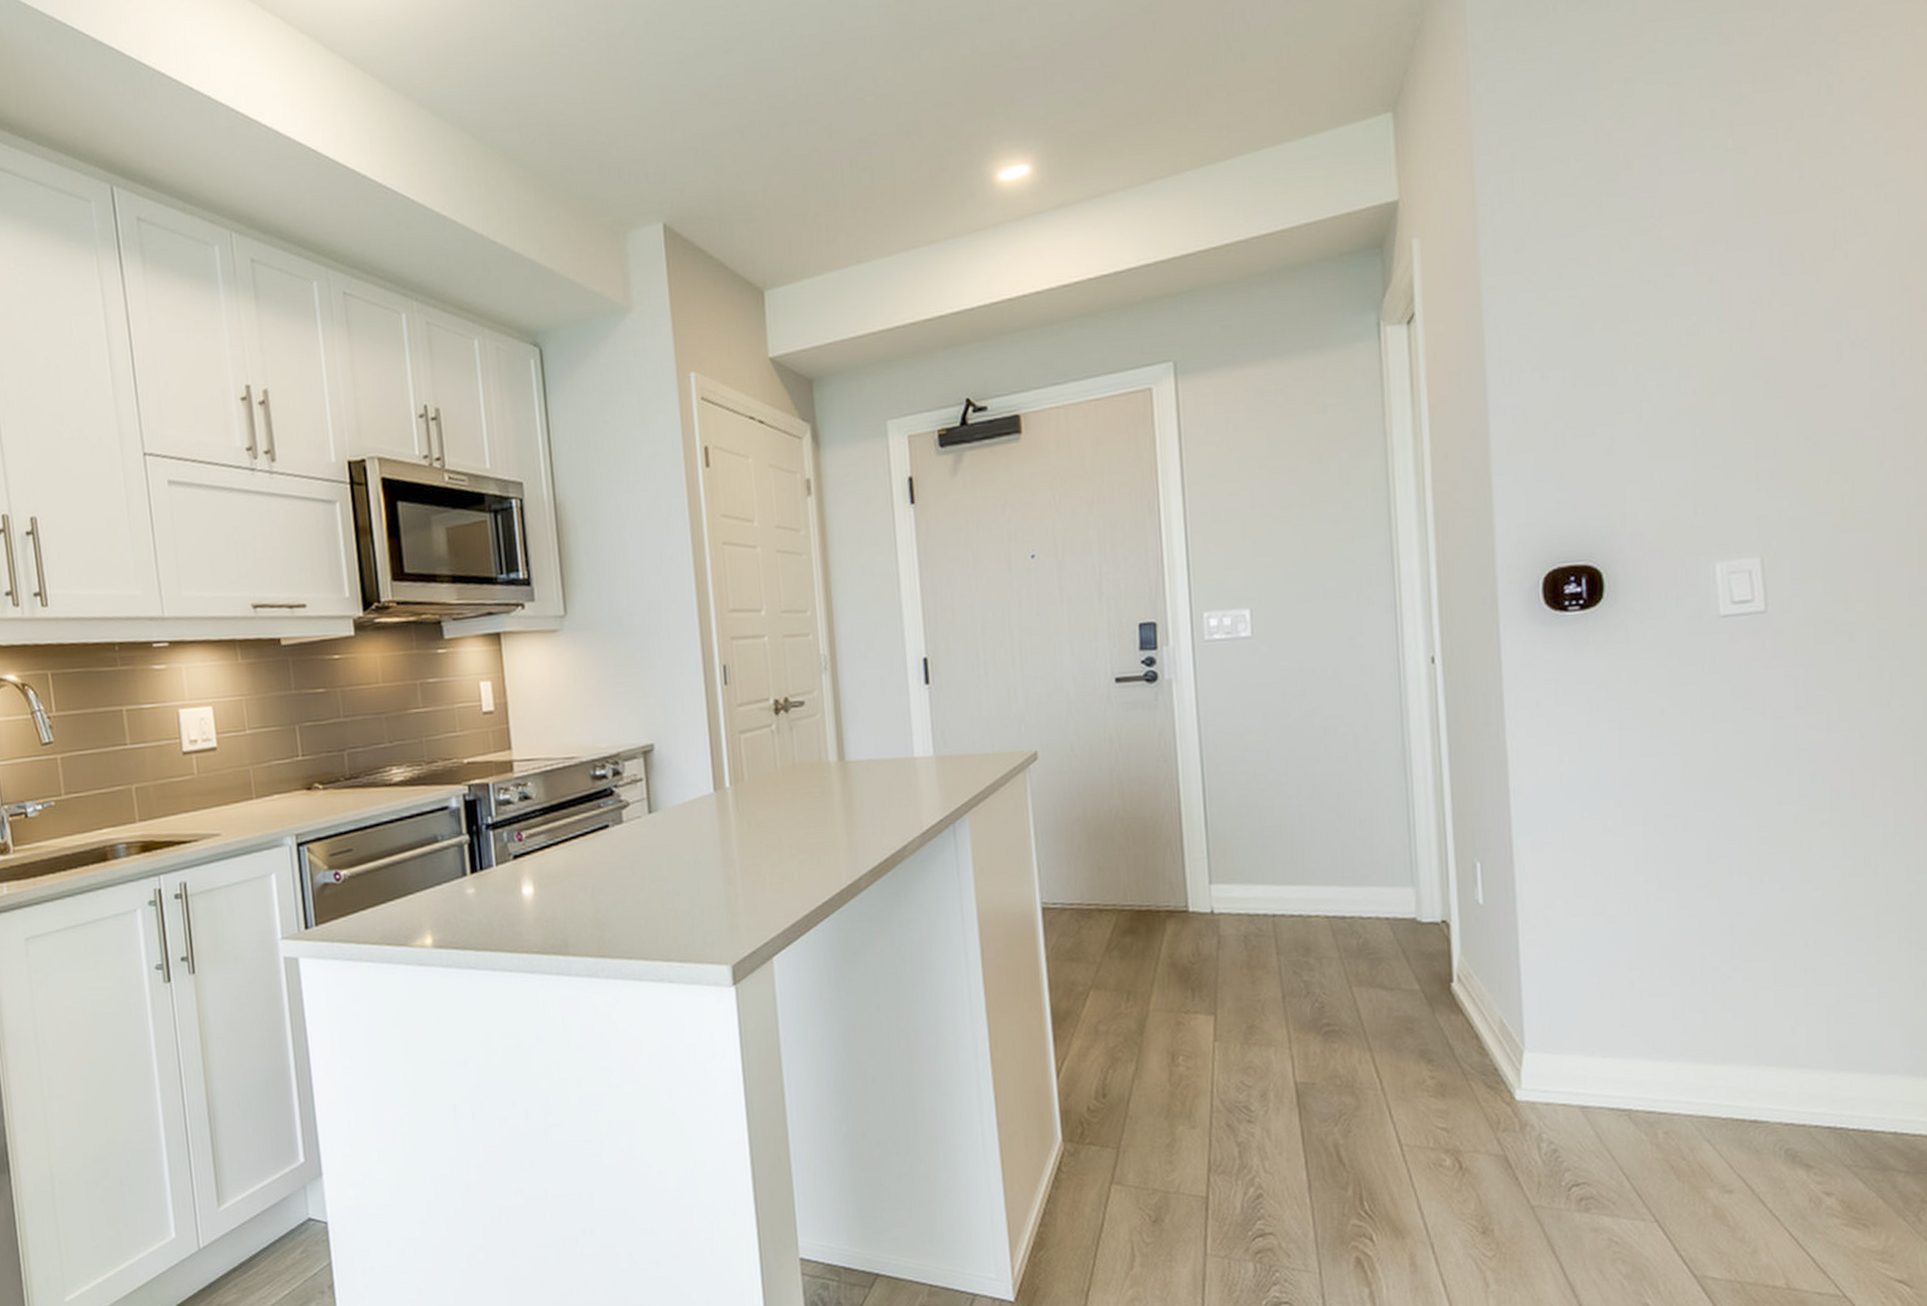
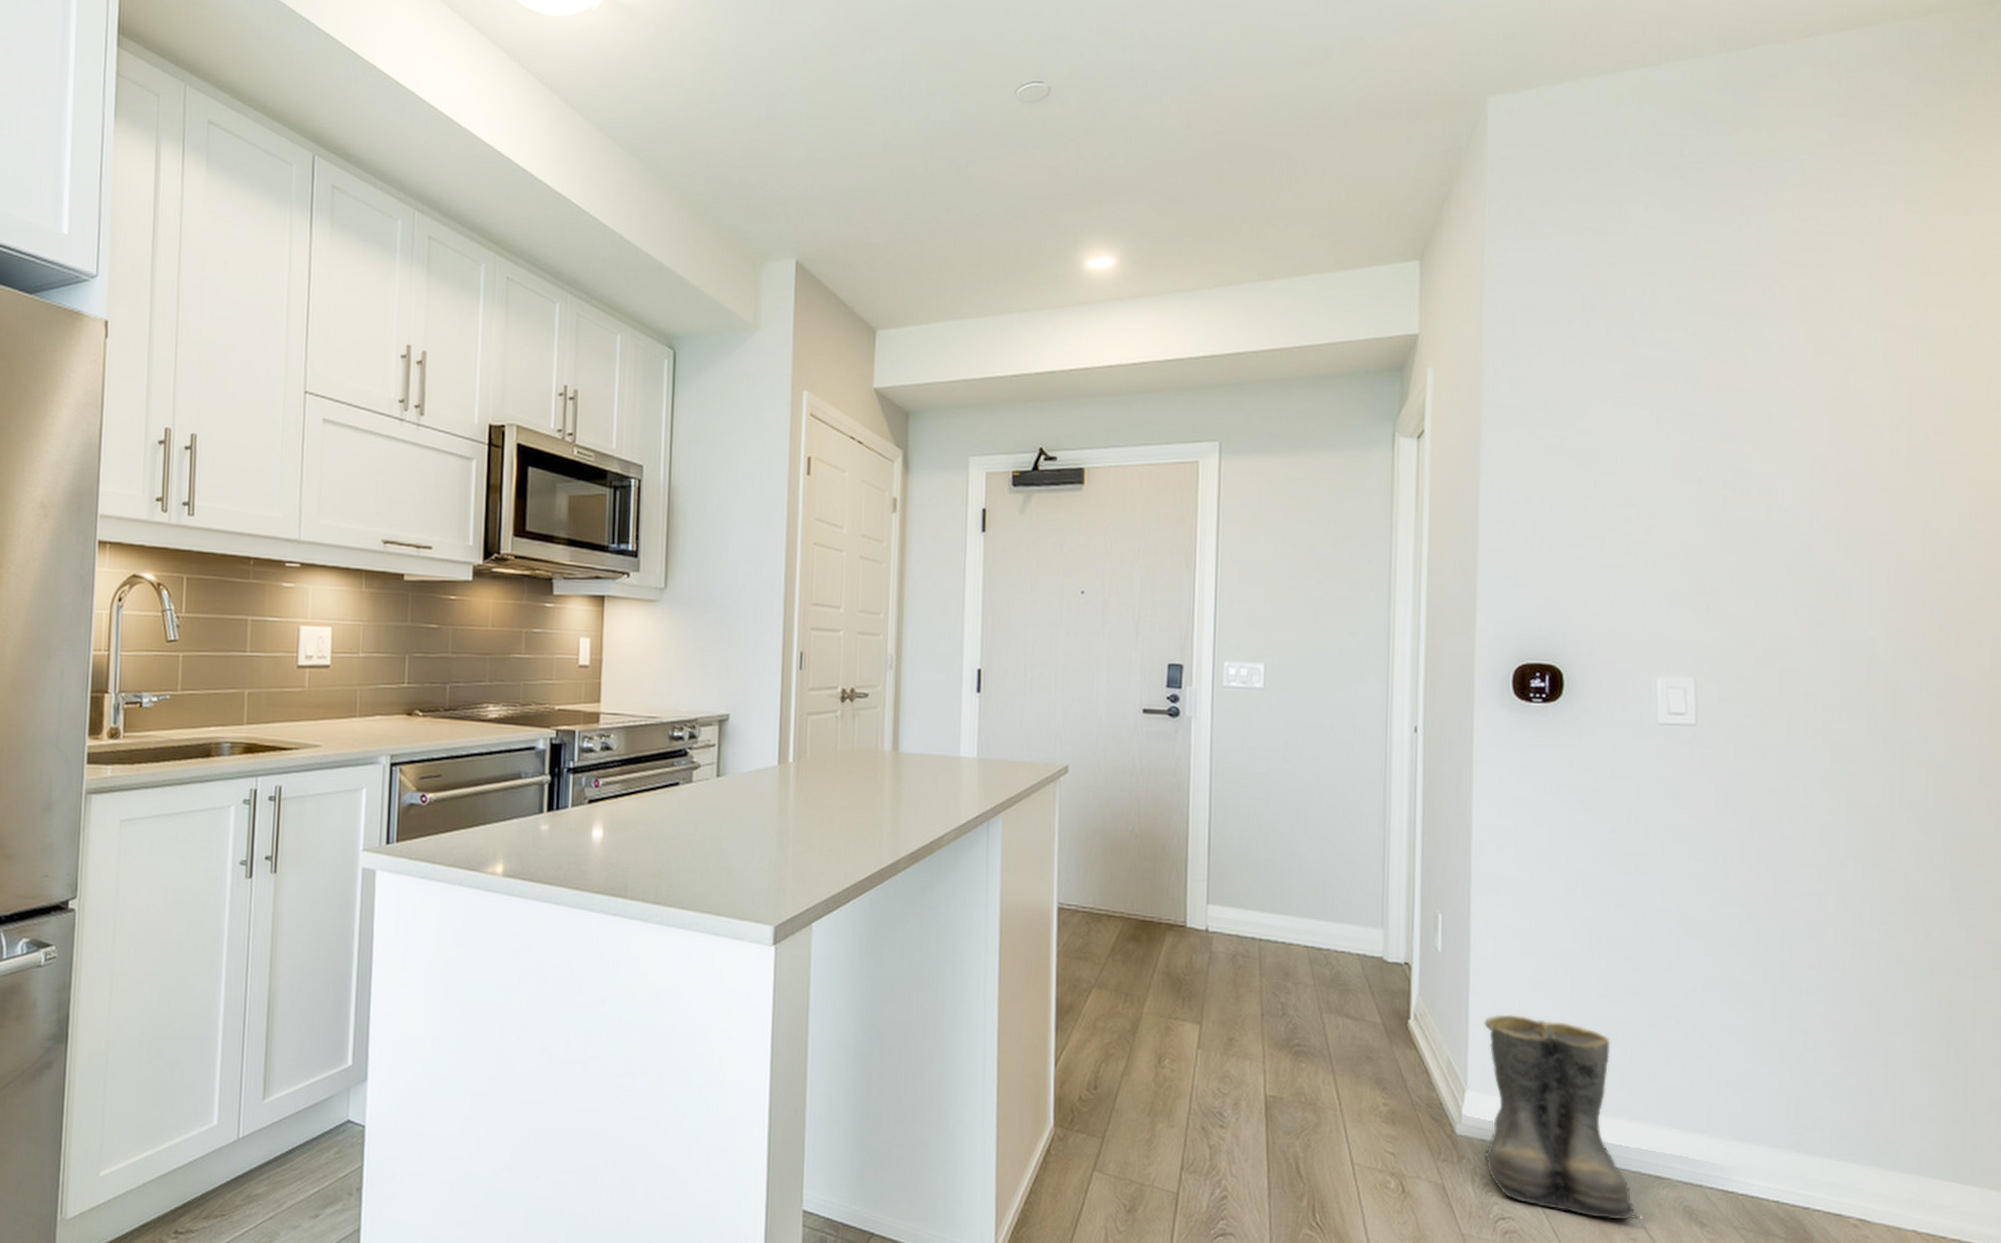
boots: none [1539,963,1734,1173] -> present [1484,1014,1639,1220]

